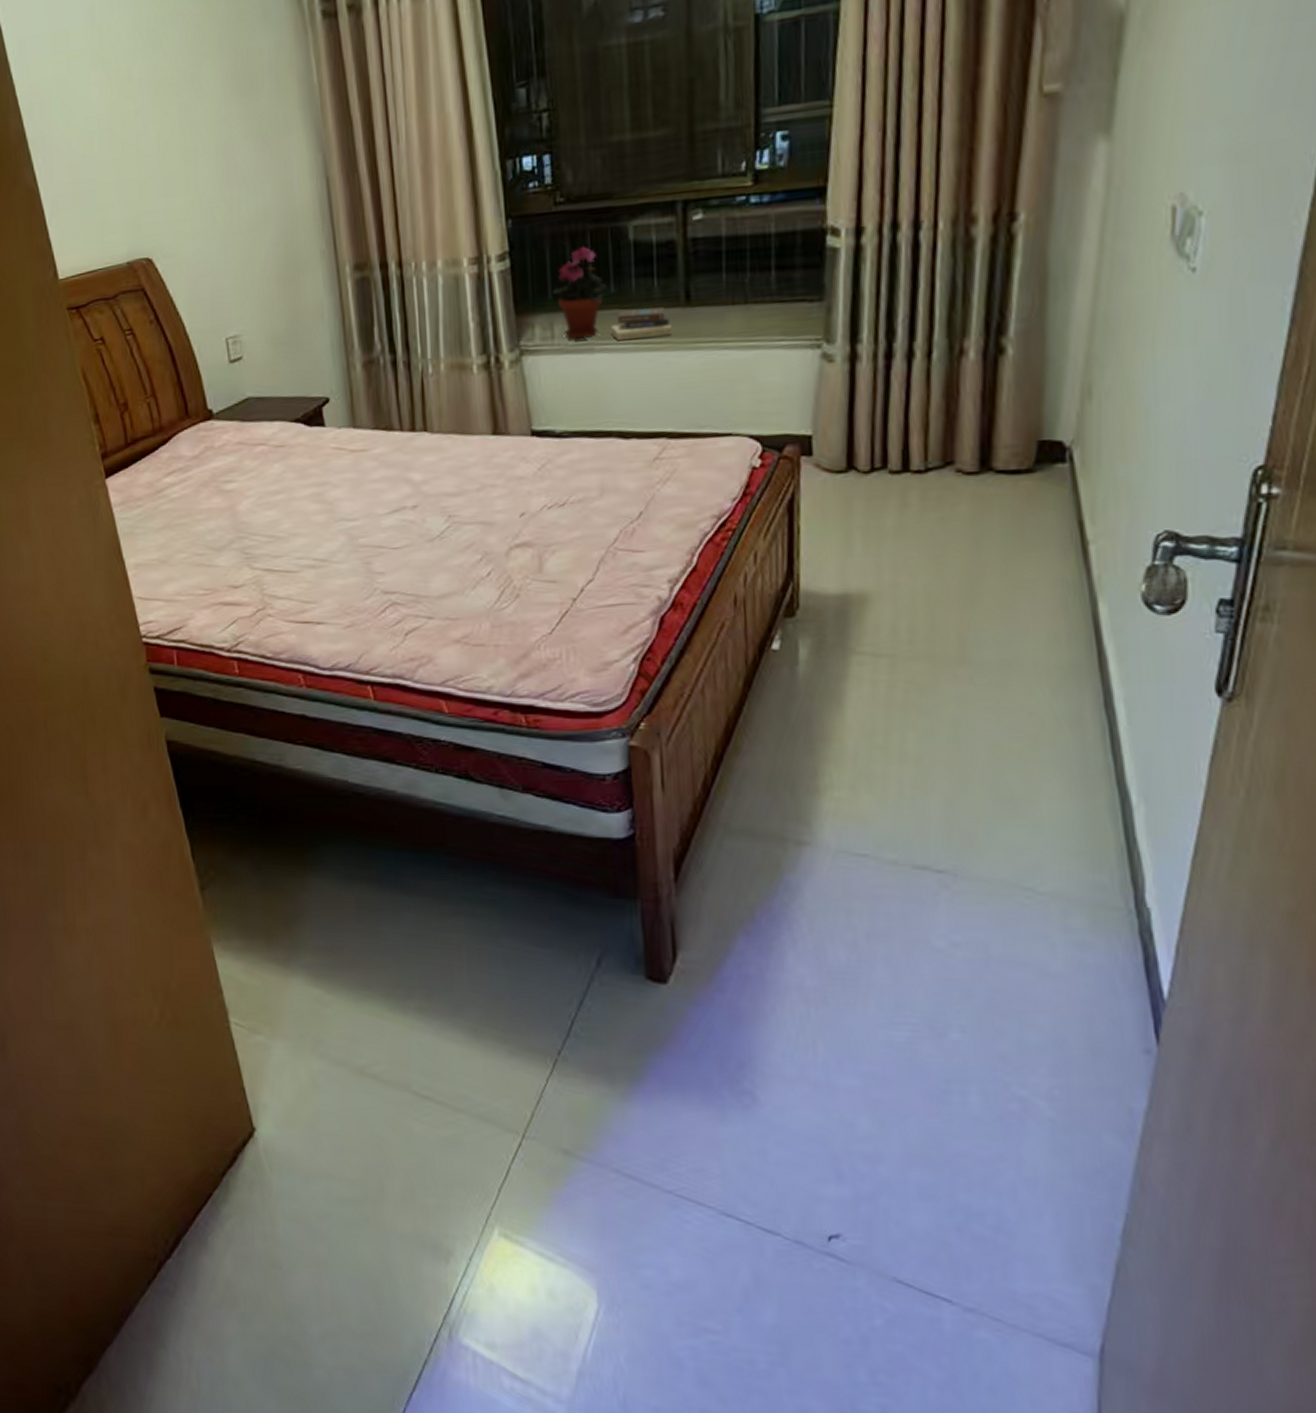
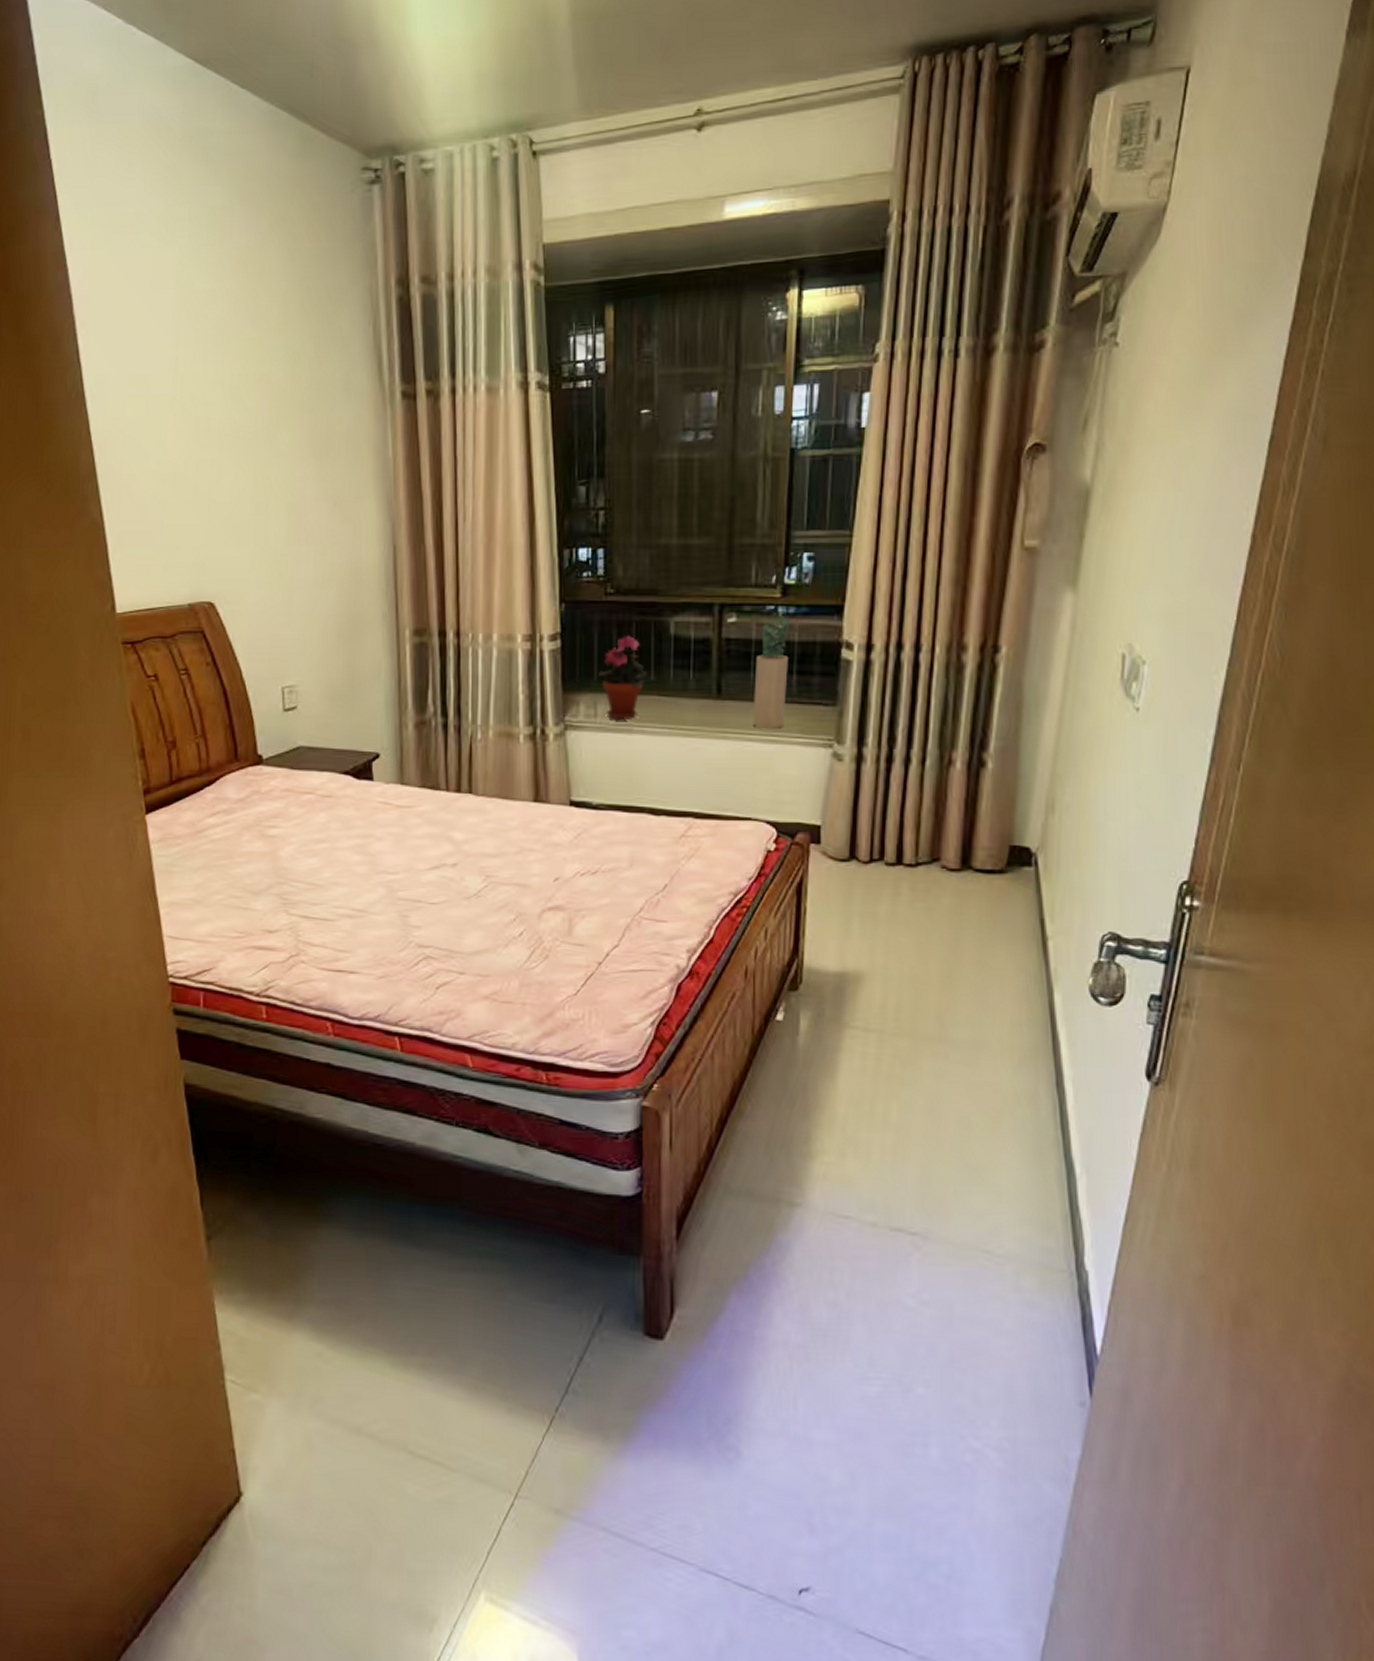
books: present [610,307,672,341] -> none [648,698,704,725]
vase: none [727,194,765,334] -> present [753,605,789,728]

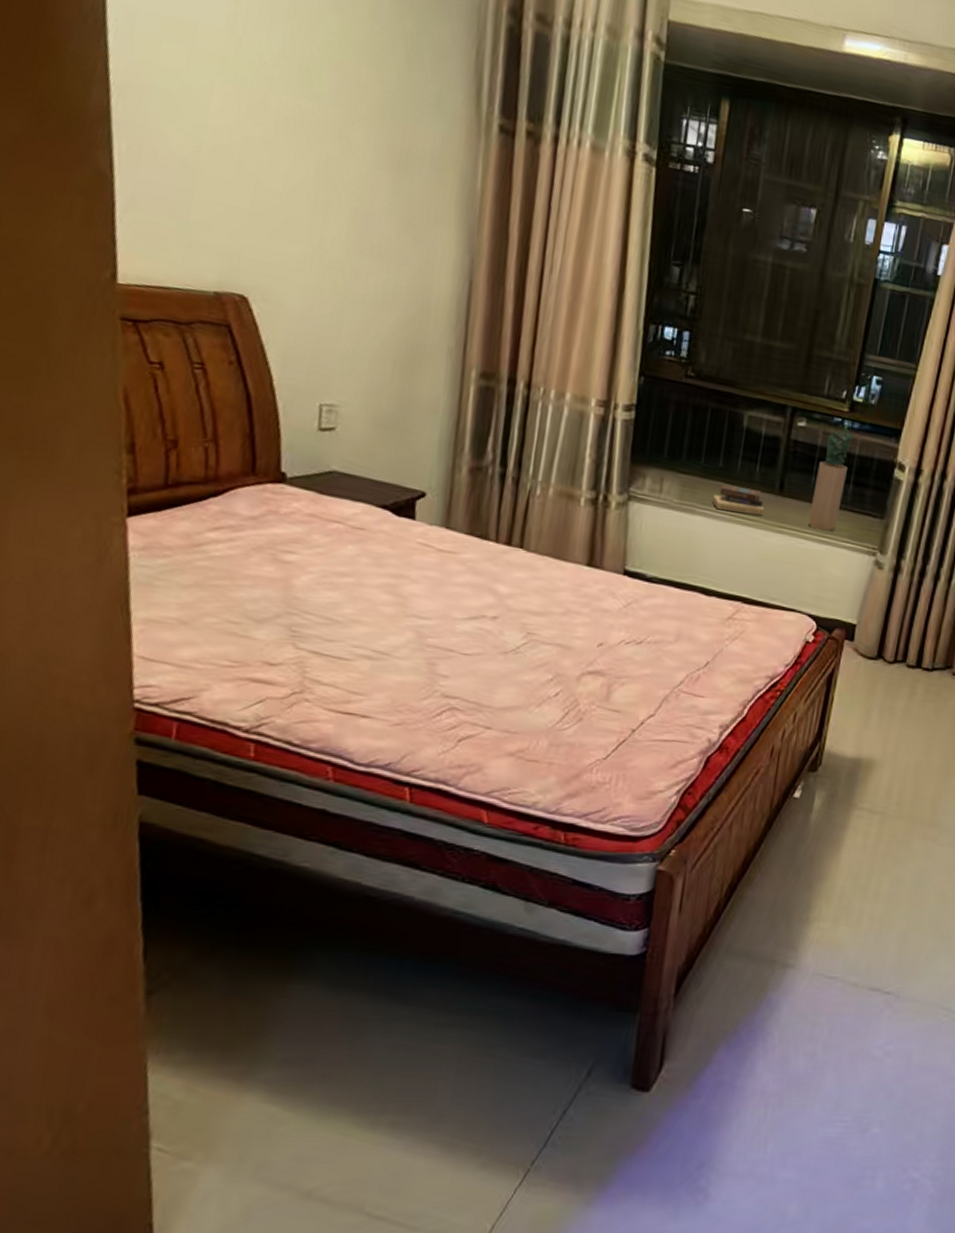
potted plant: present [598,635,648,719] -> none [668,419,717,501]
books: none [648,698,704,725] -> present [711,484,764,516]

